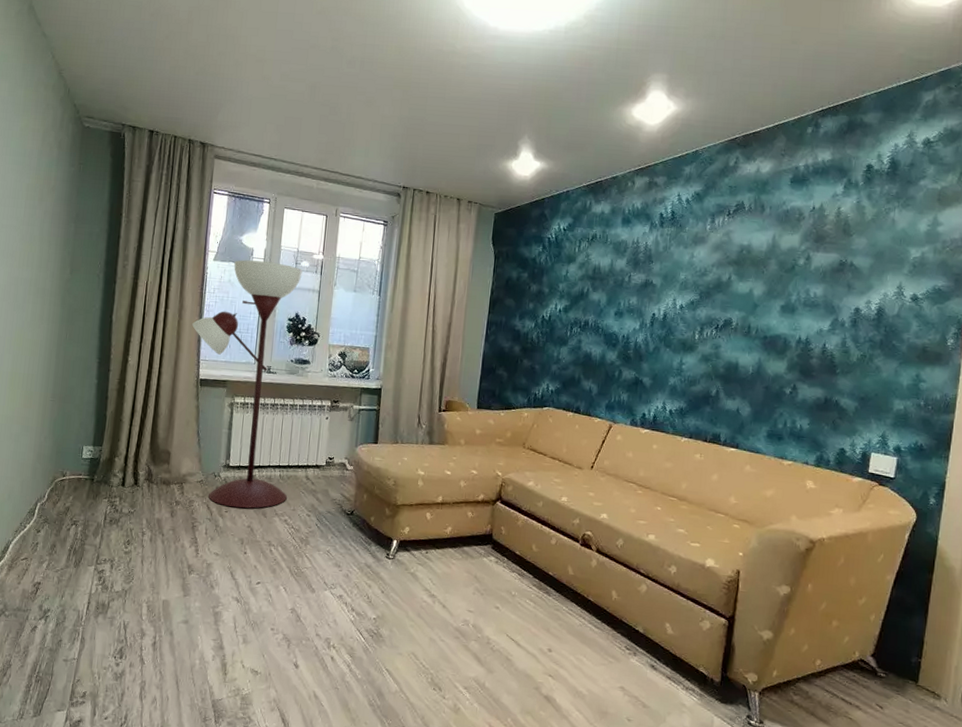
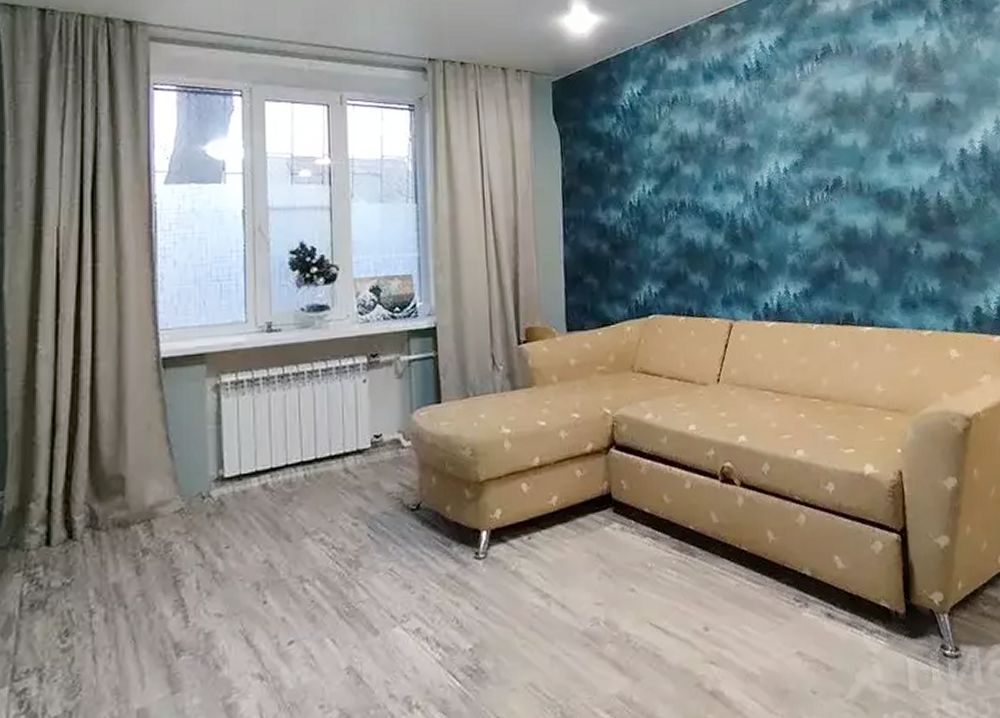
floor lamp: present [191,260,302,509] -> none [139,176,321,539]

